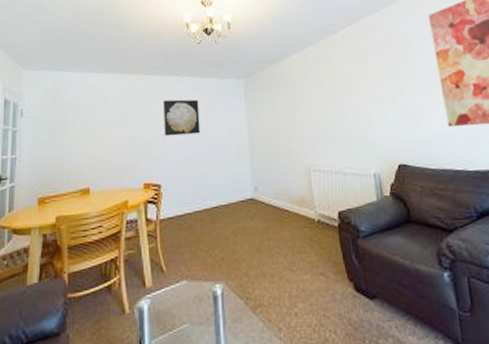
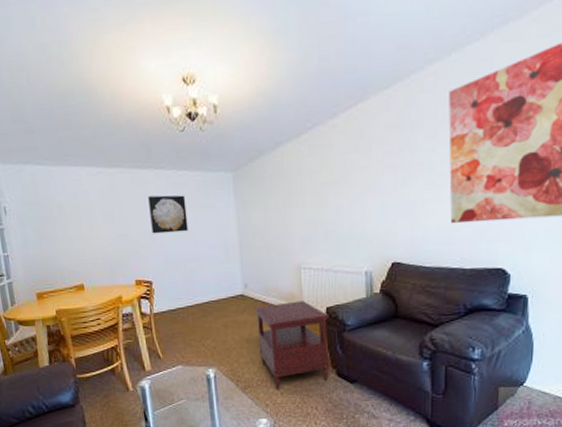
side table: none [265,205,347,309] -> present [255,301,330,390]

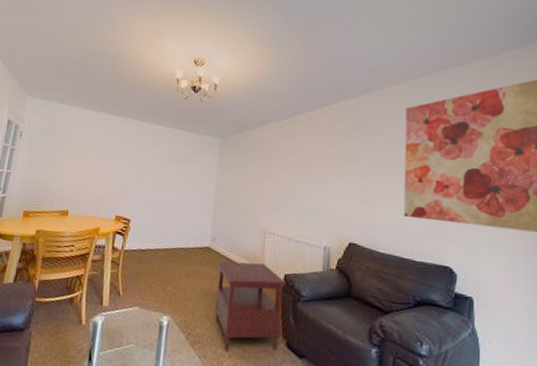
wall art: present [148,195,189,234] -> none [141,145,177,181]

